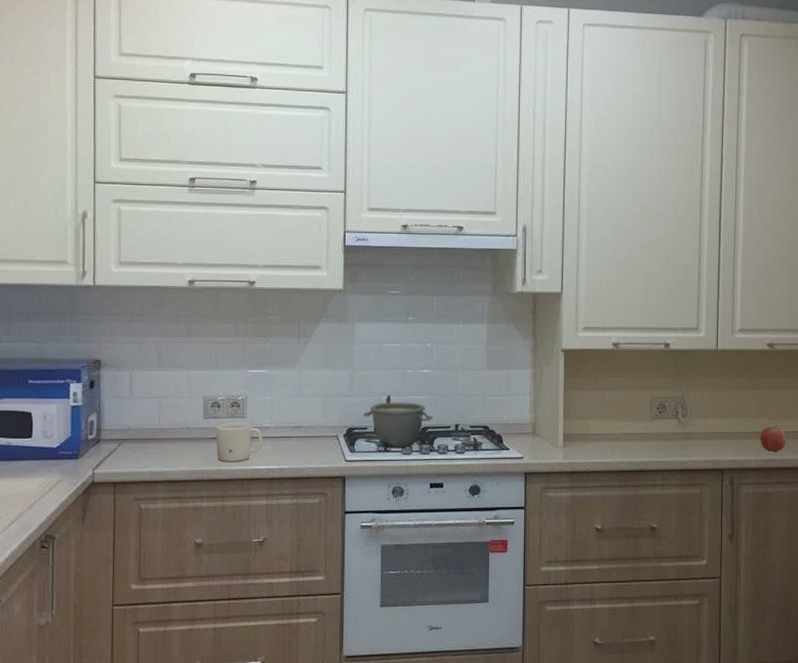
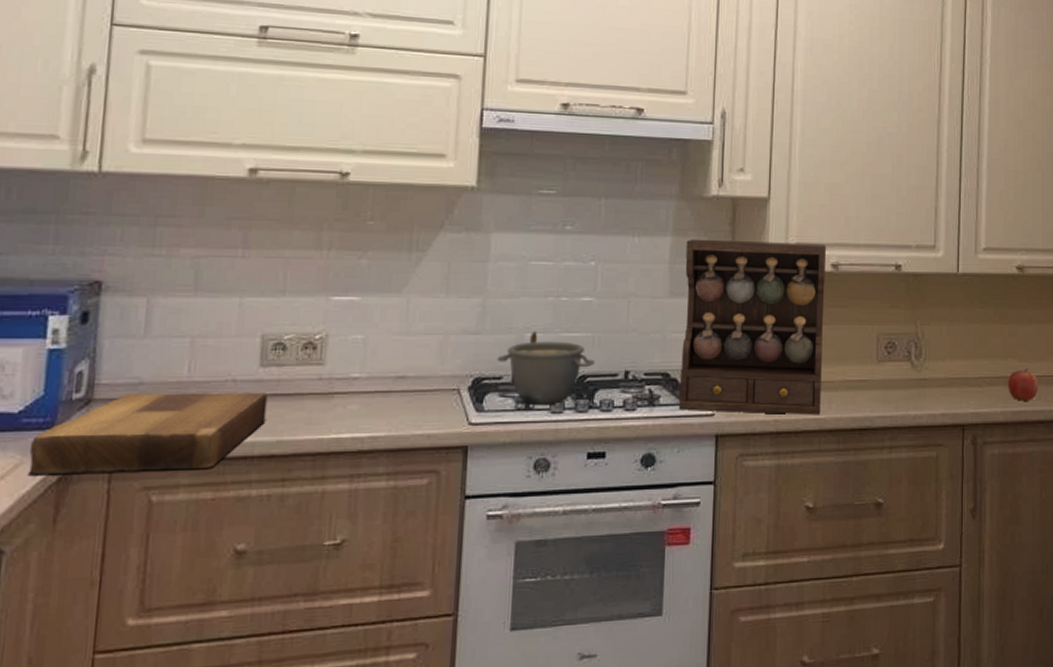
cutting board: none [64,436,210,490] -> present [26,392,268,477]
mug: present [216,423,263,463] -> none [276,372,350,430]
spice rack: none [496,325,608,459] -> present [678,239,826,415]

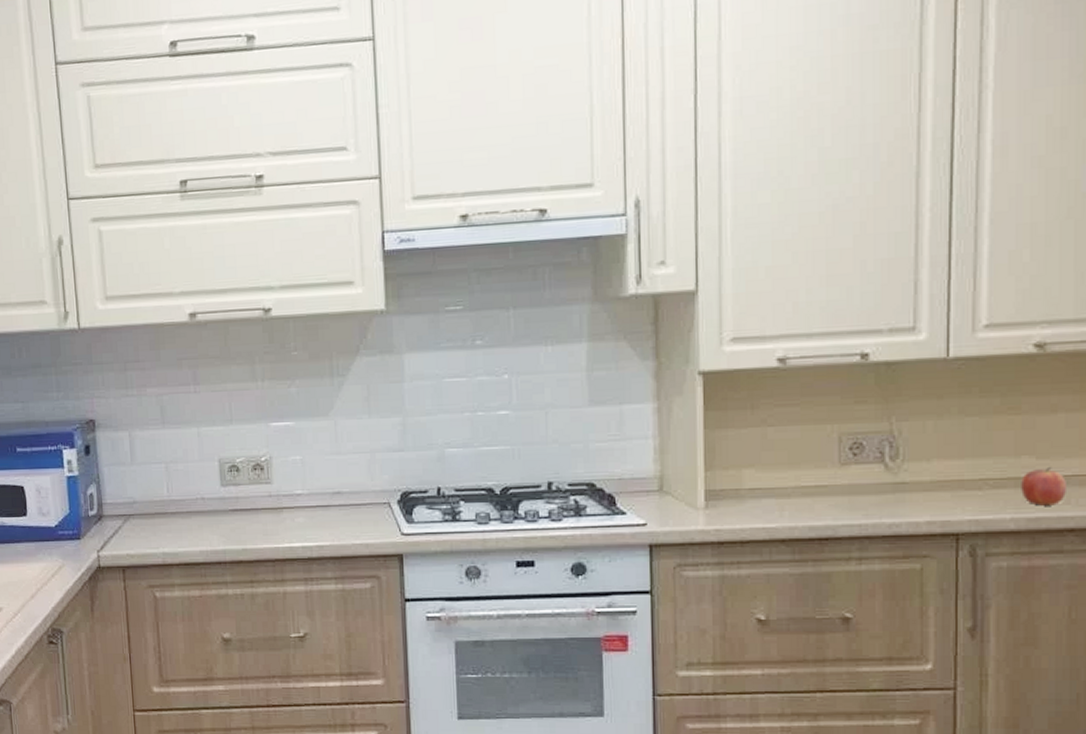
cutting board: present [26,392,268,477] -> none [67,508,232,576]
cooking pot: present [497,331,596,406] -> none [421,446,517,517]
spice rack: present [678,239,826,415] -> none [603,336,770,524]

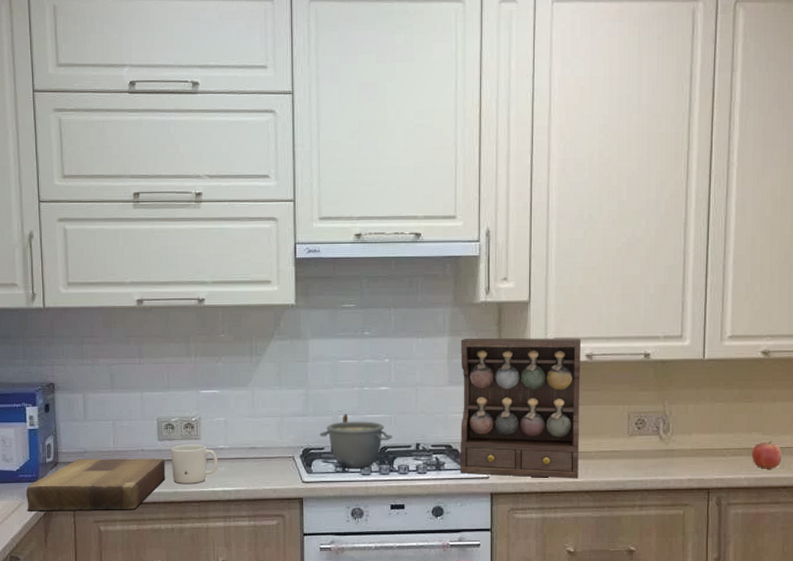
cutting board: none [67,508,232,576] -> present [26,458,166,513]
mug: none [236,490,296,540] -> present [170,444,219,485]
cooking pot: none [421,446,517,517] -> present [319,413,393,470]
spice rack: none [603,336,770,524] -> present [460,337,581,479]

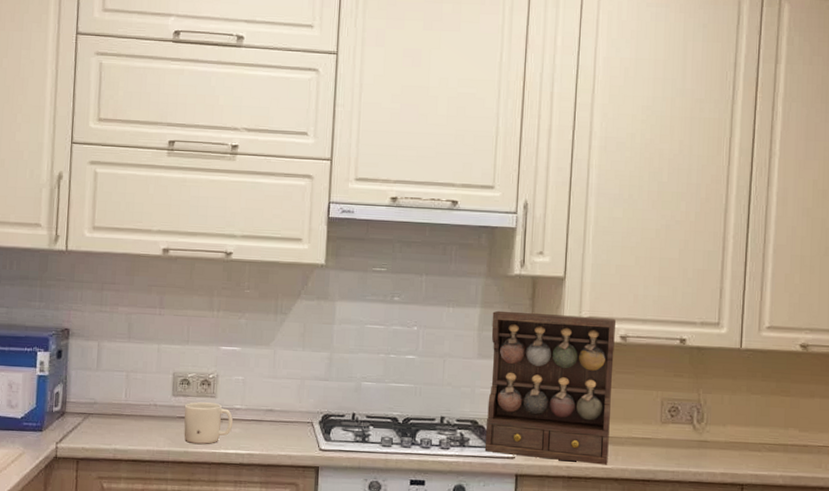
cutting board: present [26,458,166,513] -> none [27,409,178,469]
cooking pot: present [319,413,393,470] -> none [340,380,417,440]
fruit: present [752,440,783,469] -> none [788,437,820,468]

